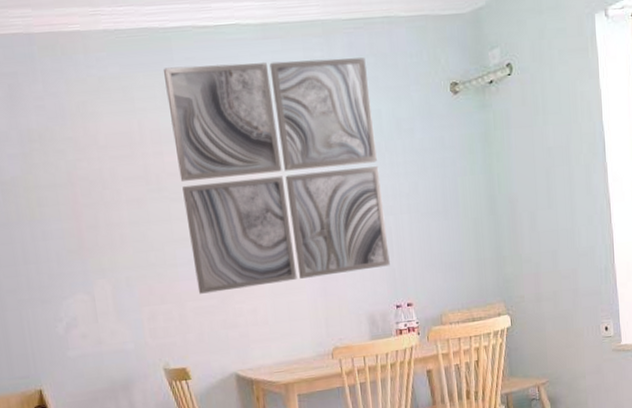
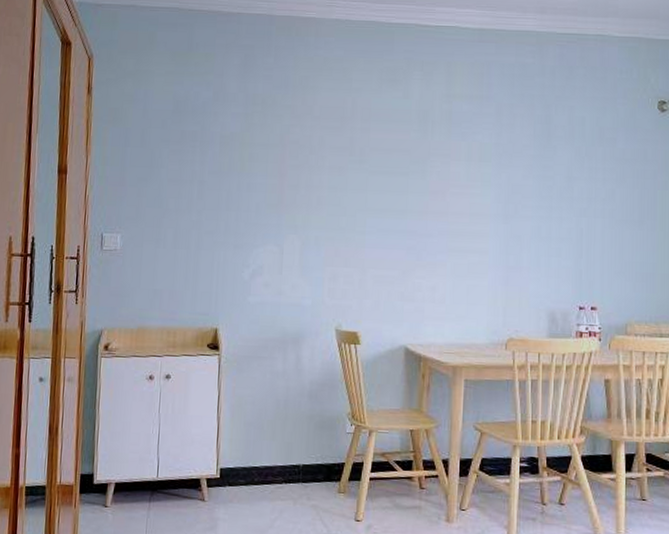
wall art: present [164,57,390,294] -> none [381,57,578,266]

